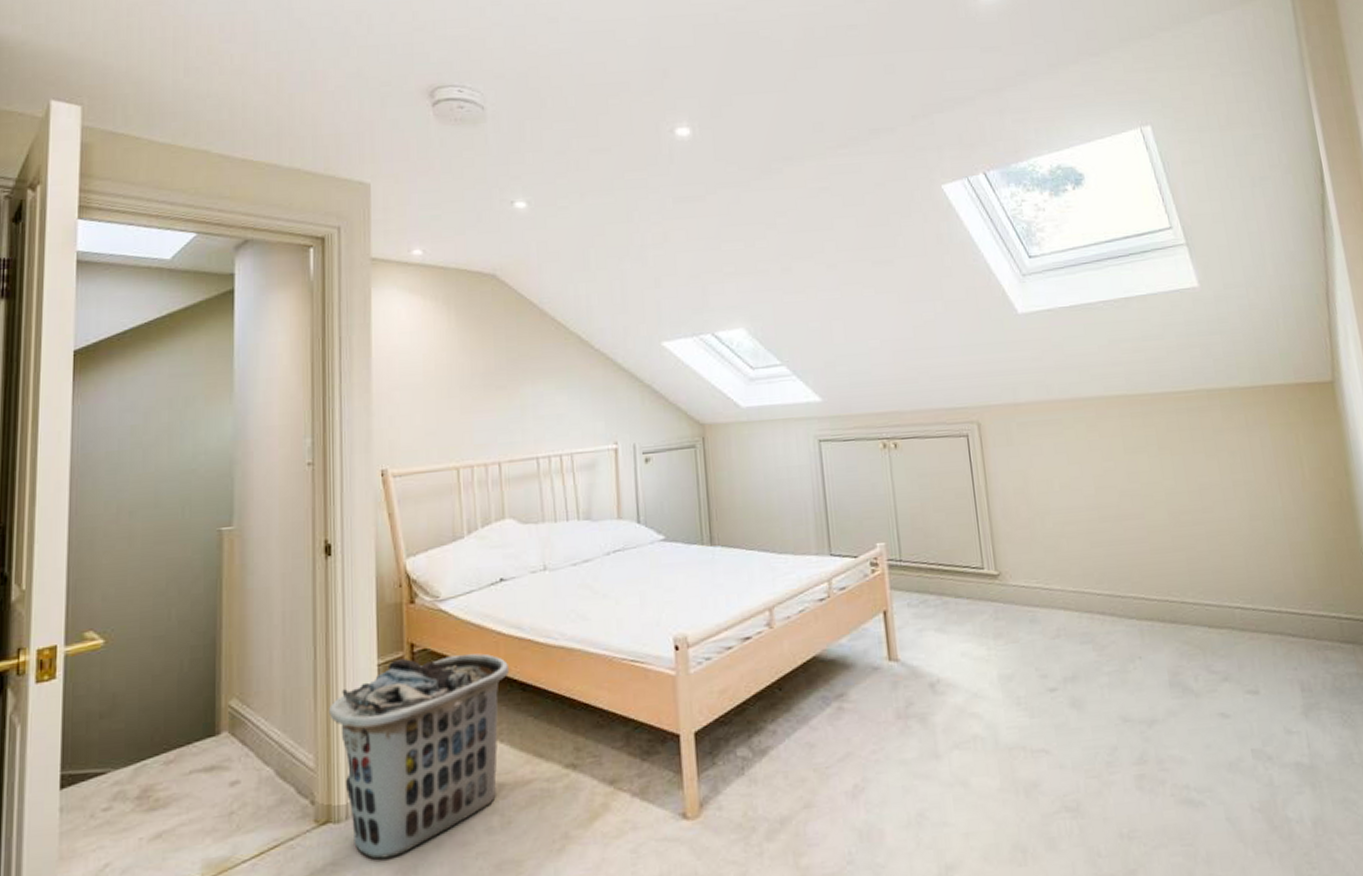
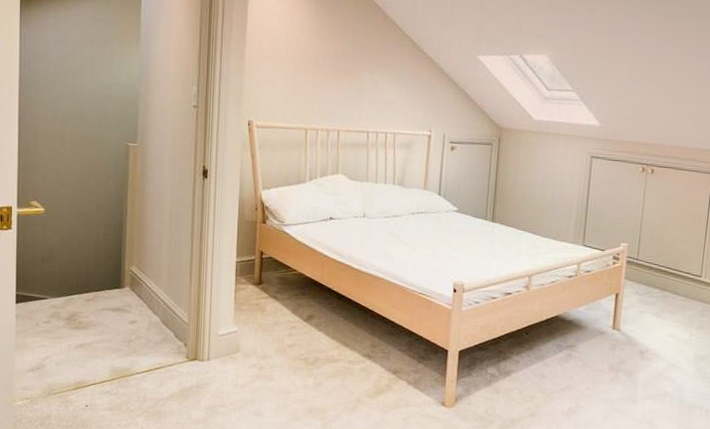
clothes hamper: present [329,653,510,860] -> none [200,261,331,391]

